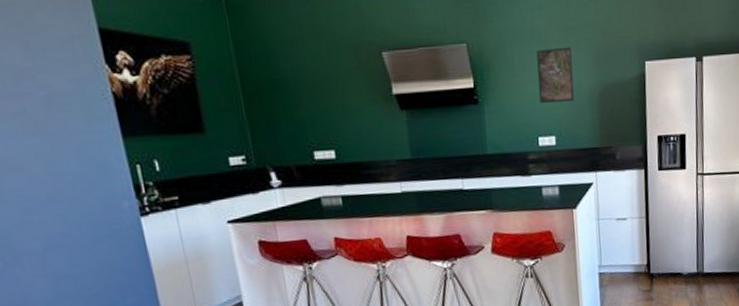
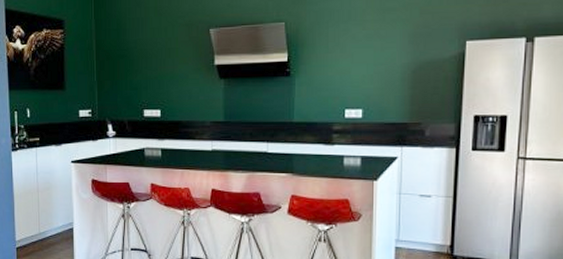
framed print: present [536,47,575,104] -> none [349,26,388,79]

